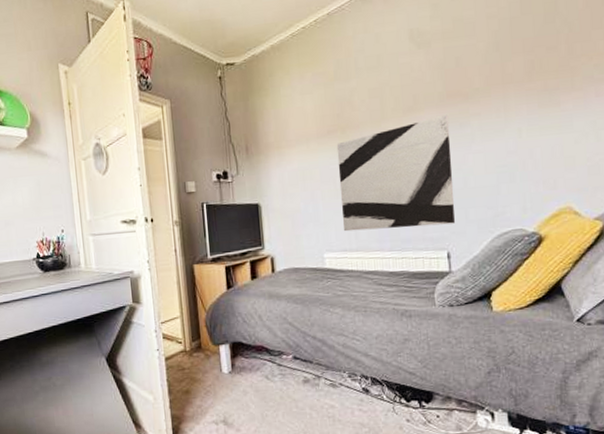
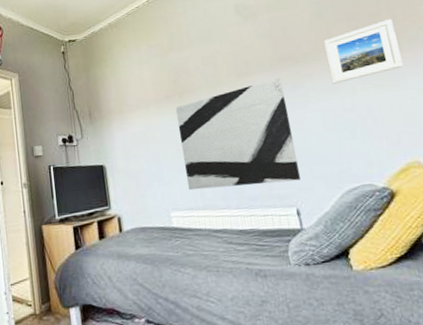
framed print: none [496,54,572,124] -> present [323,19,403,84]

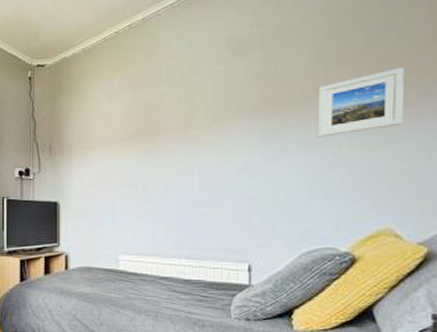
wall art: present [175,77,300,191] -> none [140,125,262,237]

